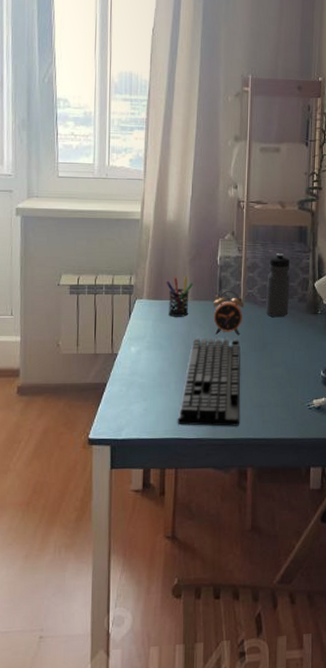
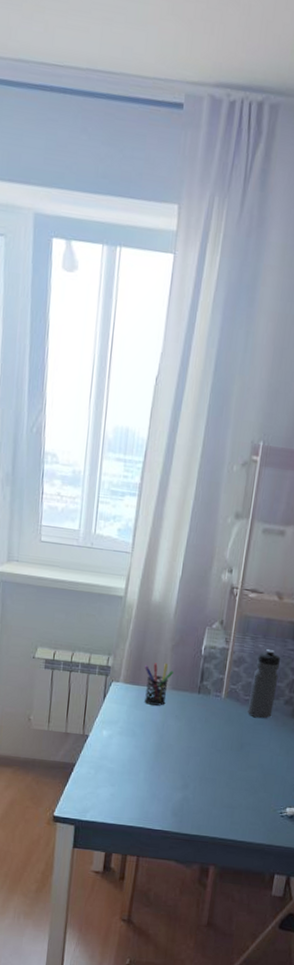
keyboard: present [177,338,241,427] -> none [143,729,217,824]
alarm clock: present [213,290,245,335] -> none [191,683,226,732]

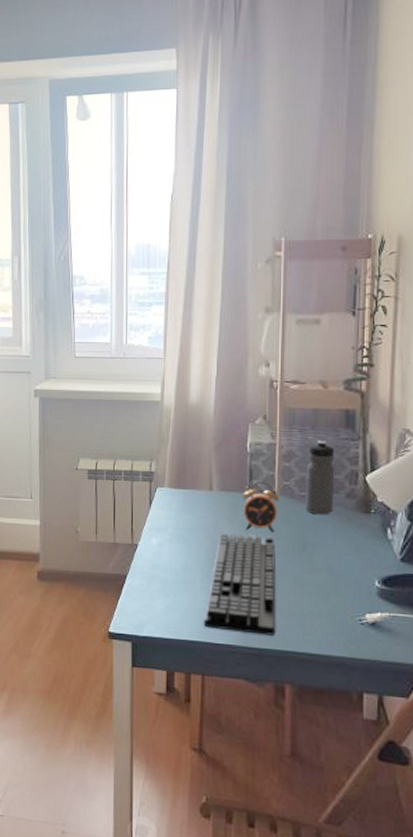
keyboard: none [143,729,217,824] -> present [203,533,276,636]
pen holder: present [145,663,173,706] -> none [189,463,219,509]
alarm clock: none [191,683,226,732] -> present [243,481,280,533]

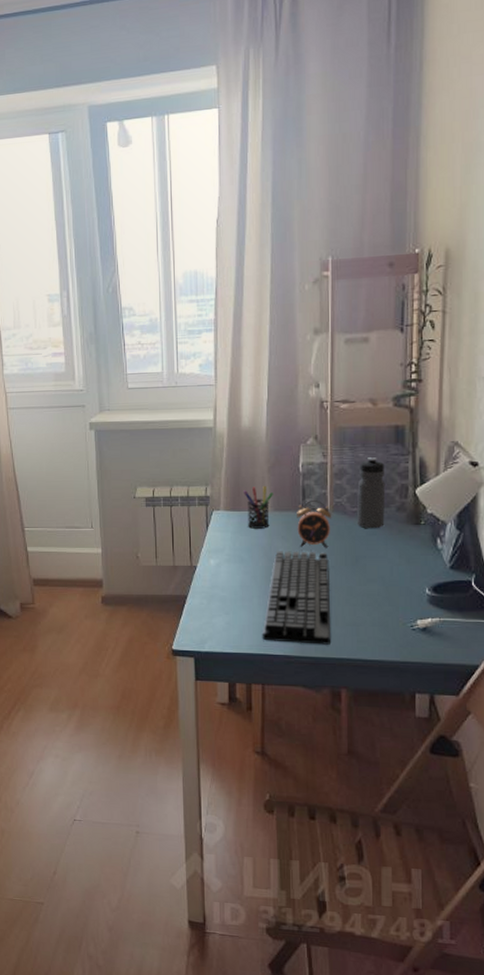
pen holder: none [189,463,219,509] -> present [244,485,273,529]

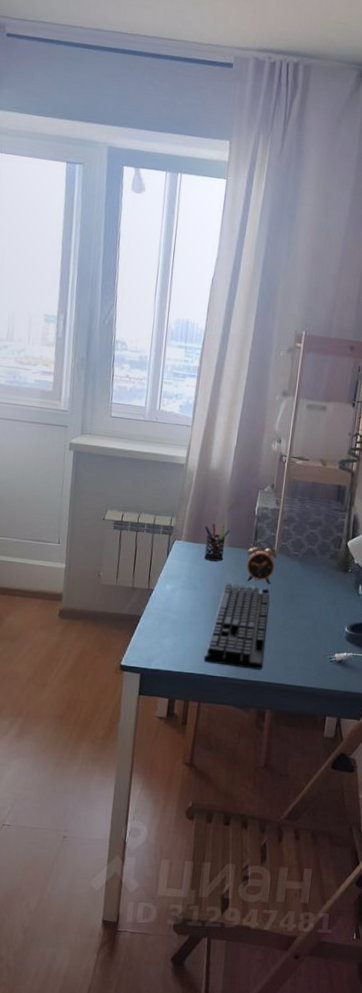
water bottle: present [357,457,386,529] -> none [298,510,326,572]

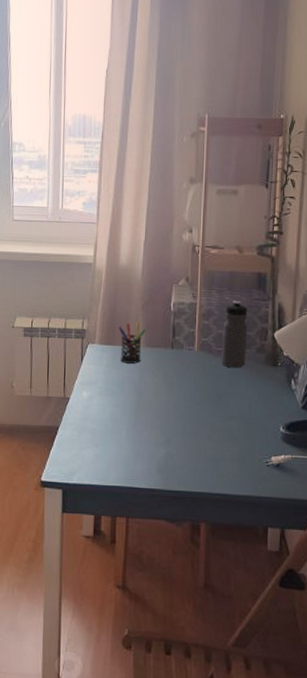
keyboard: present [203,583,270,670] -> none [128,386,194,479]
alarm clock: present [246,540,278,585] -> none [166,337,199,385]
water bottle: none [298,510,326,572] -> present [222,301,248,368]

